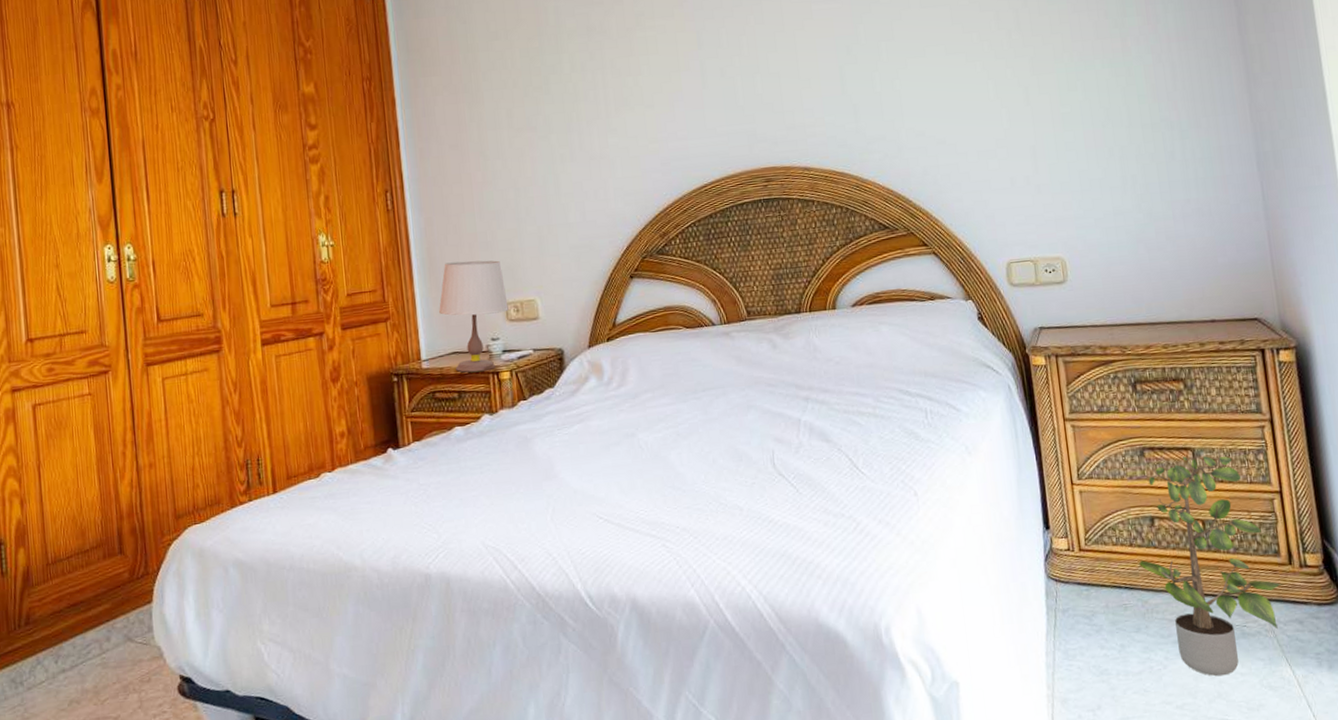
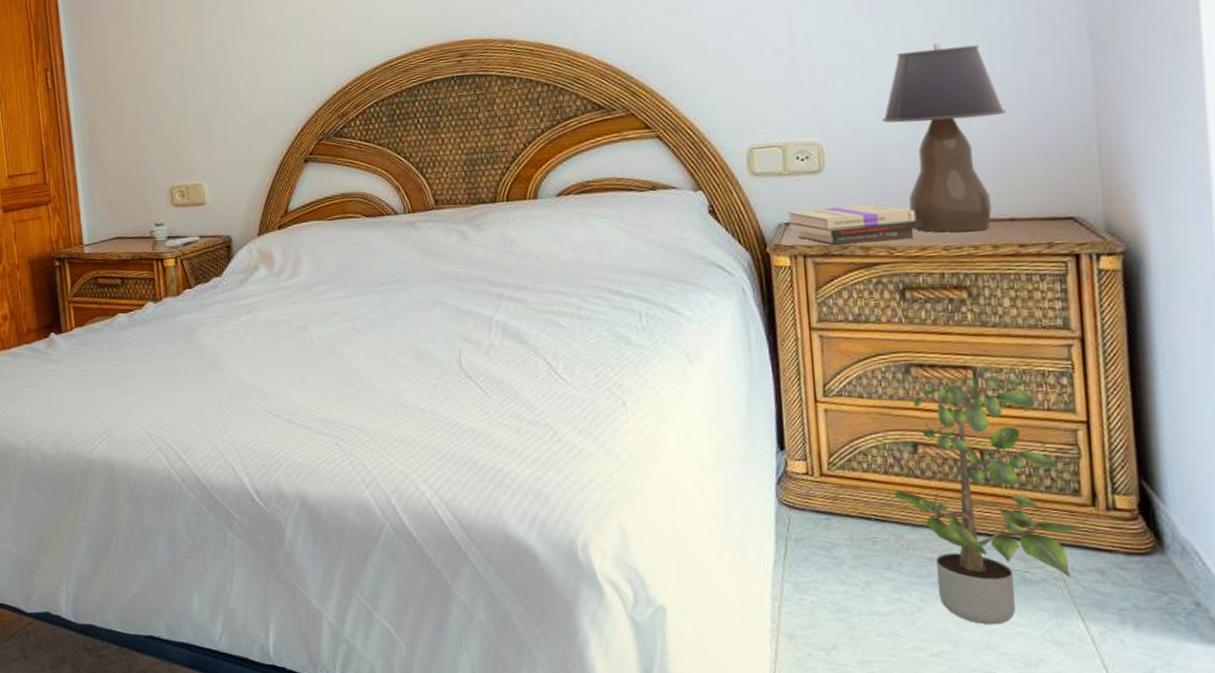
table lamp: present [439,260,509,373] -> none [101,142,174,259]
books: none [1041,310,1146,346] -> present [787,204,923,245]
table lamp: none [1110,174,1202,333] -> present [882,44,1006,233]

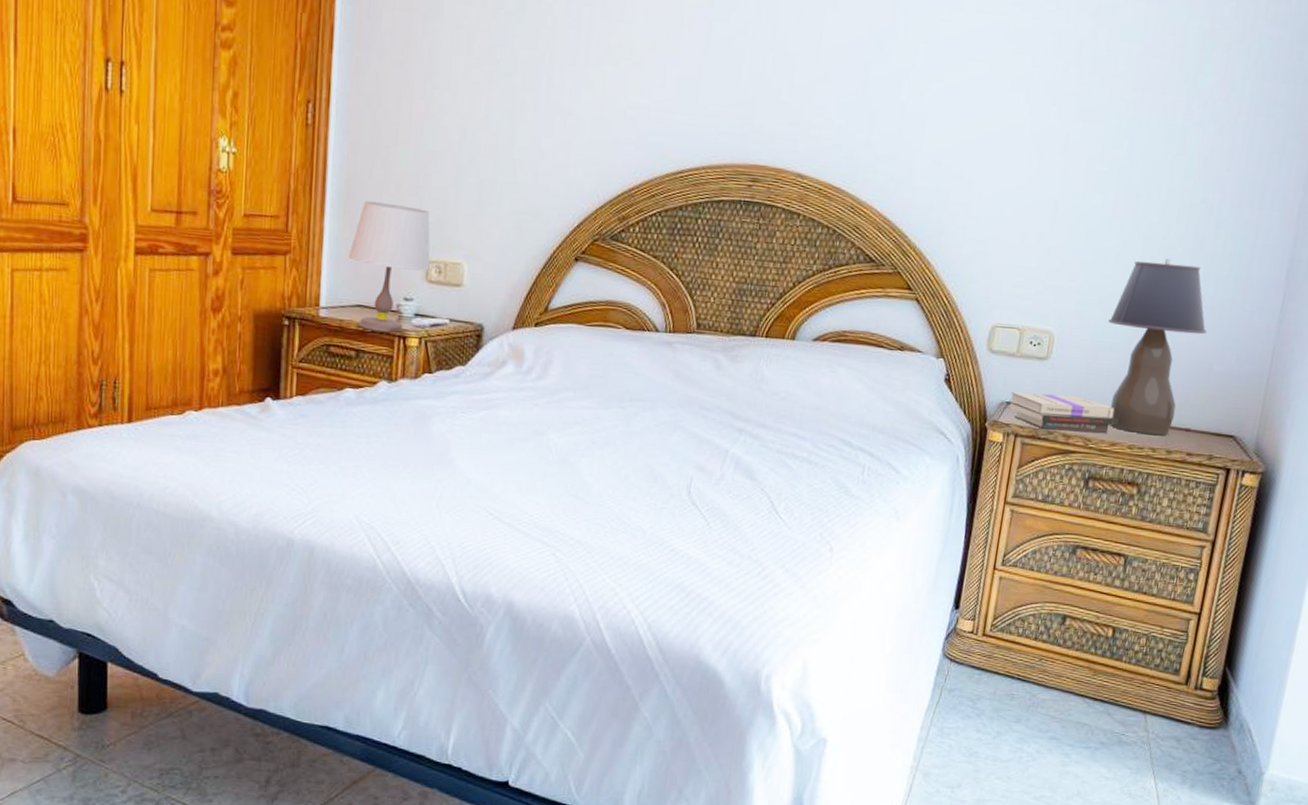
table lamp: none [101,142,174,259] -> present [349,201,430,334]
potted plant: present [895,370,1082,625] -> none [1038,561,1173,777]

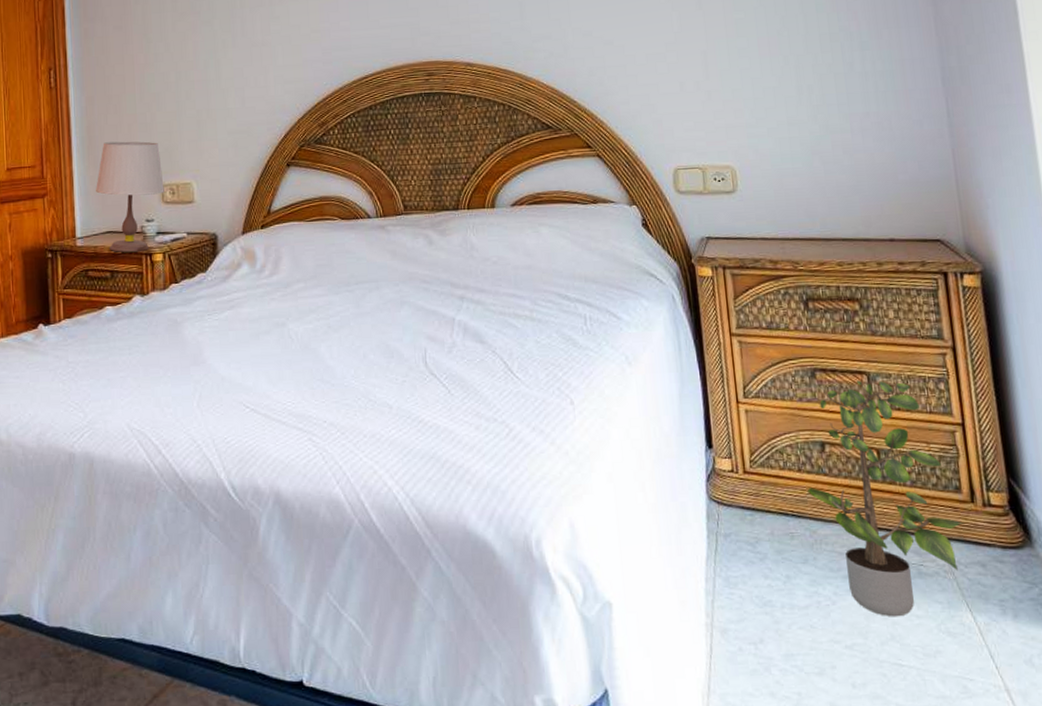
books: present [1008,391,1118,433] -> none [708,223,820,258]
potted plant: none [1038,561,1173,777] -> present [807,376,965,617]
table lamp: present [1108,259,1207,436] -> none [783,85,881,250]

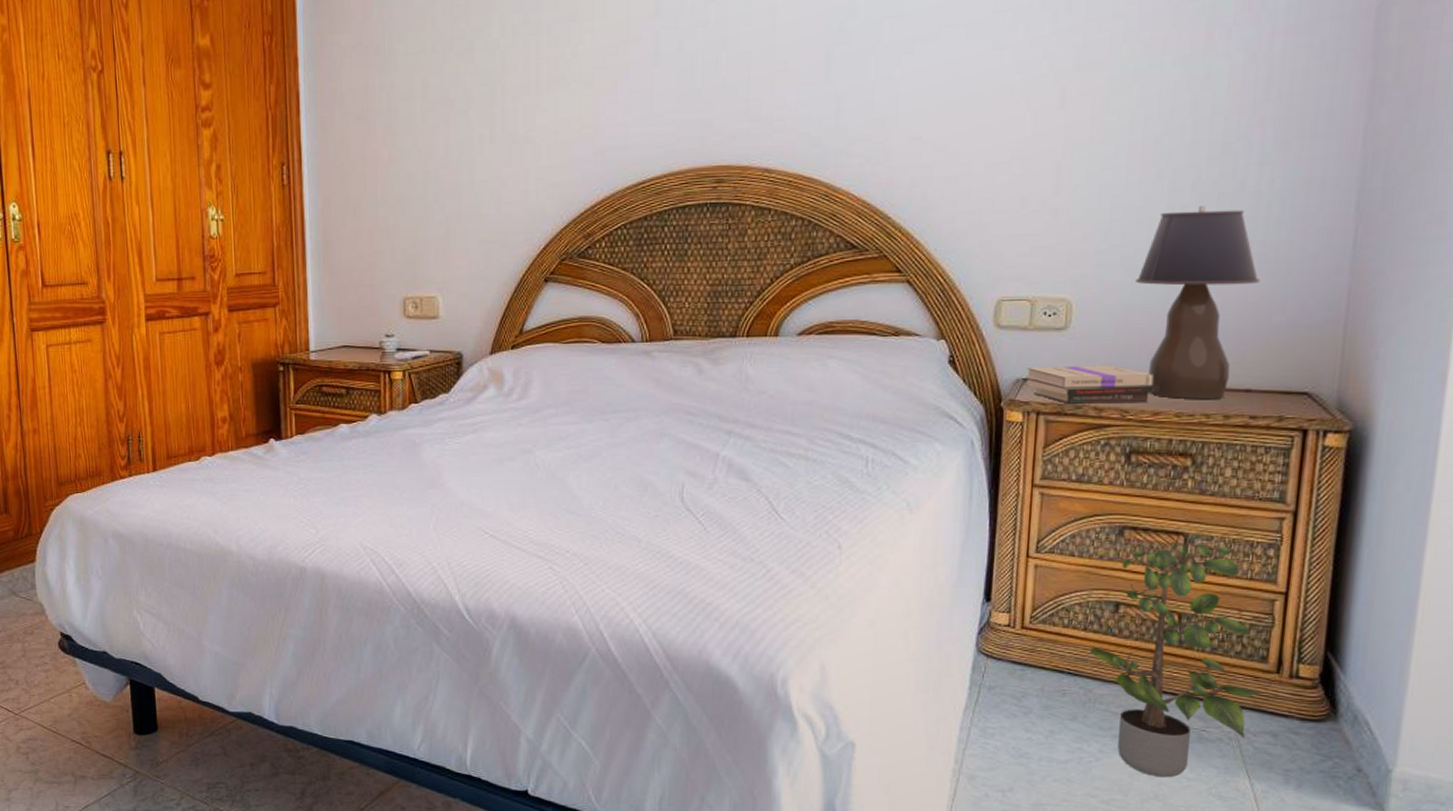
table lamp: present [96,141,164,253] -> none [332,248,406,369]
books: none [708,223,820,258] -> present [1026,366,1159,404]
table lamp: none [783,85,881,250] -> present [1136,206,1260,400]

